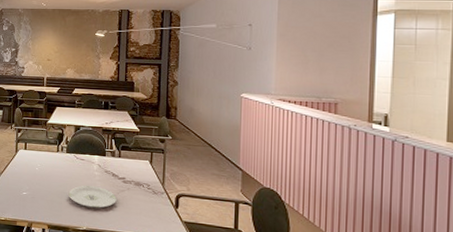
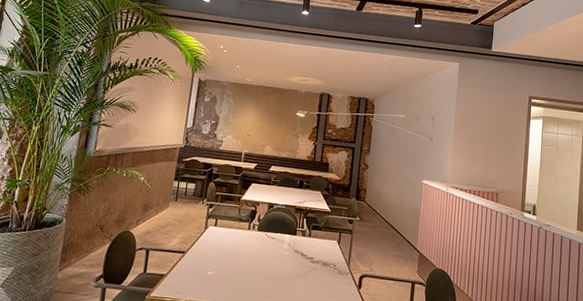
plate: present [68,185,117,209] -> none [256,265,304,290]

